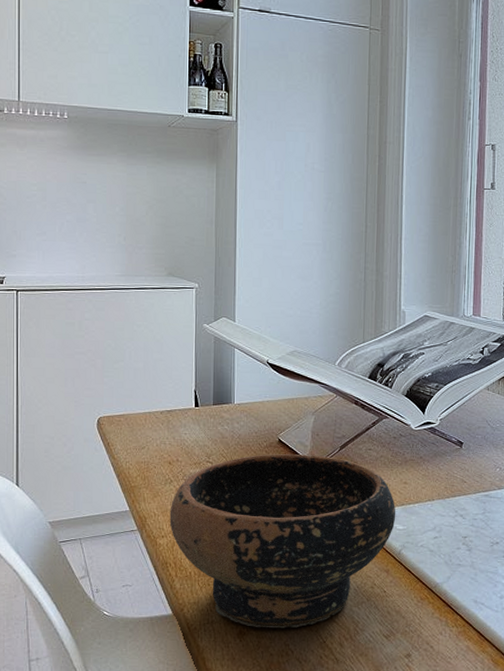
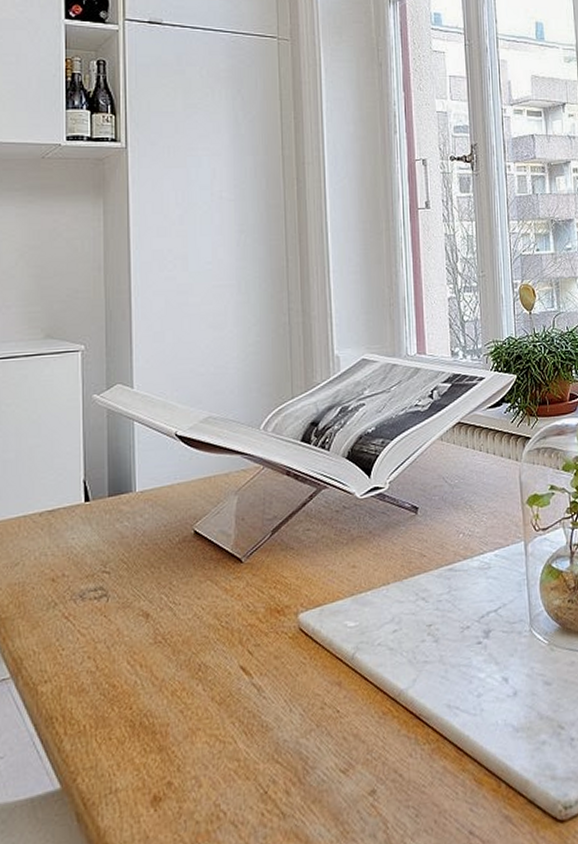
bowl: present [169,454,396,629] -> none [54,545,346,789]

